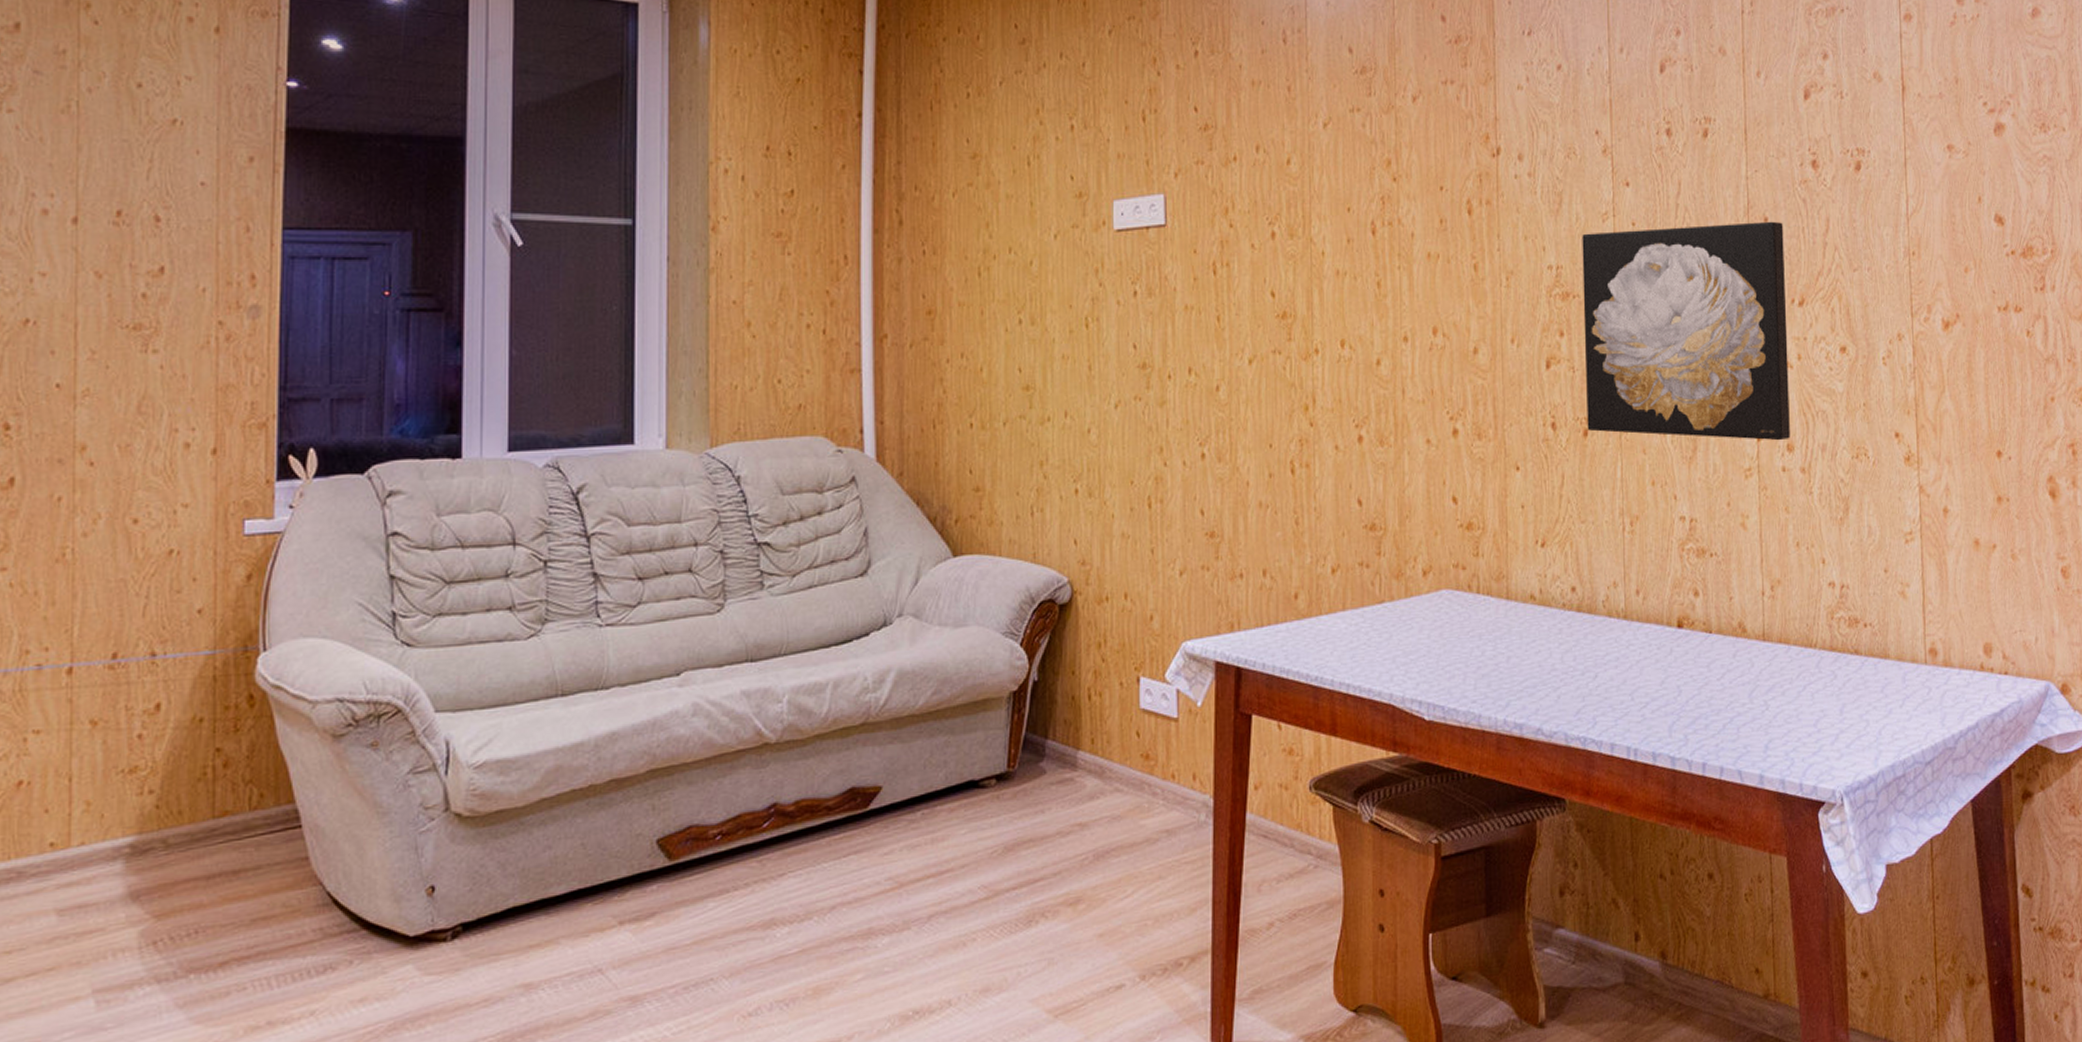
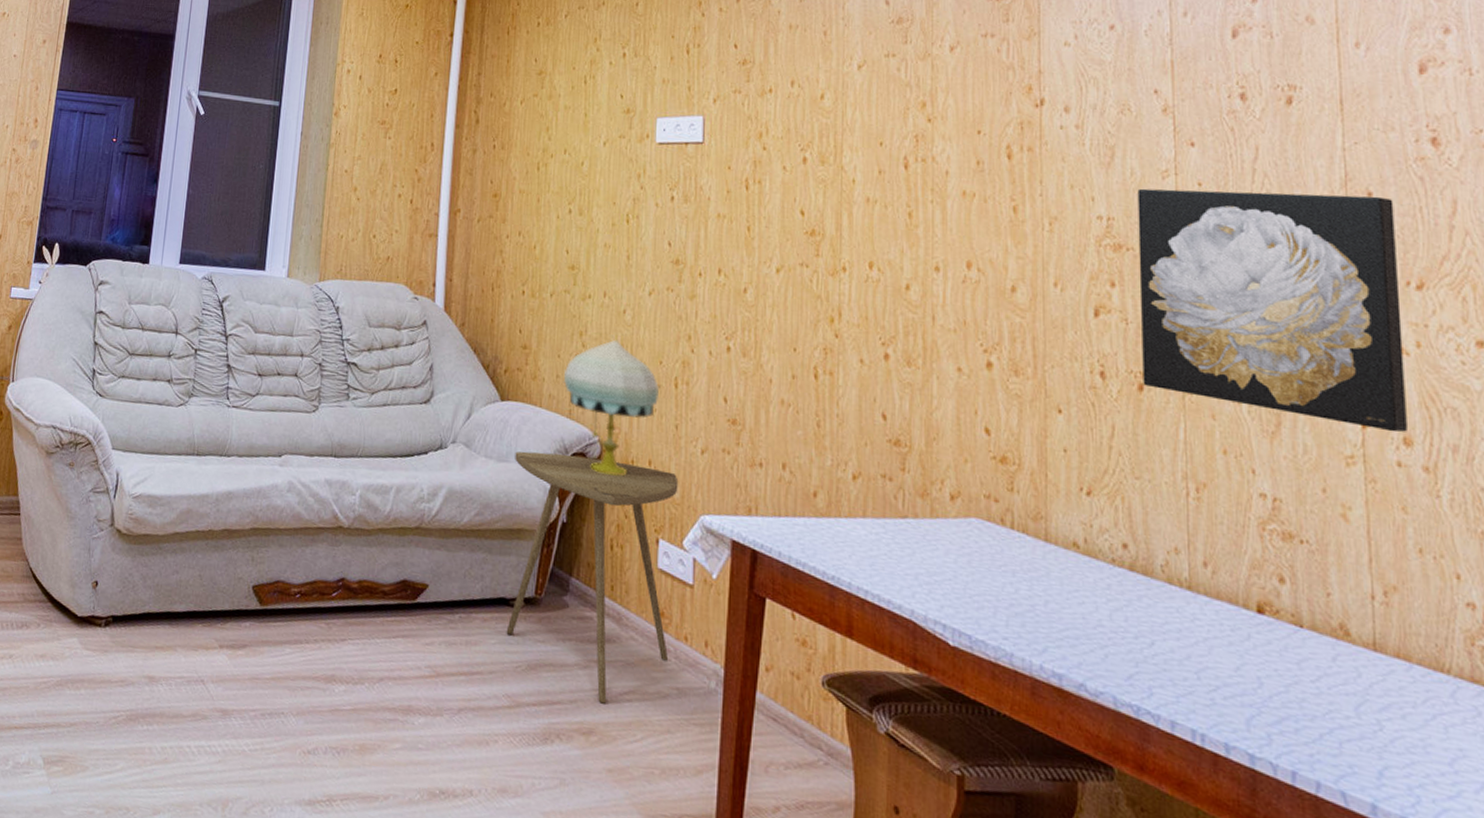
side table: none [974,601,1158,868] -> present [506,451,679,704]
table lamp: none [1024,464,1133,618] -> present [563,339,660,476]

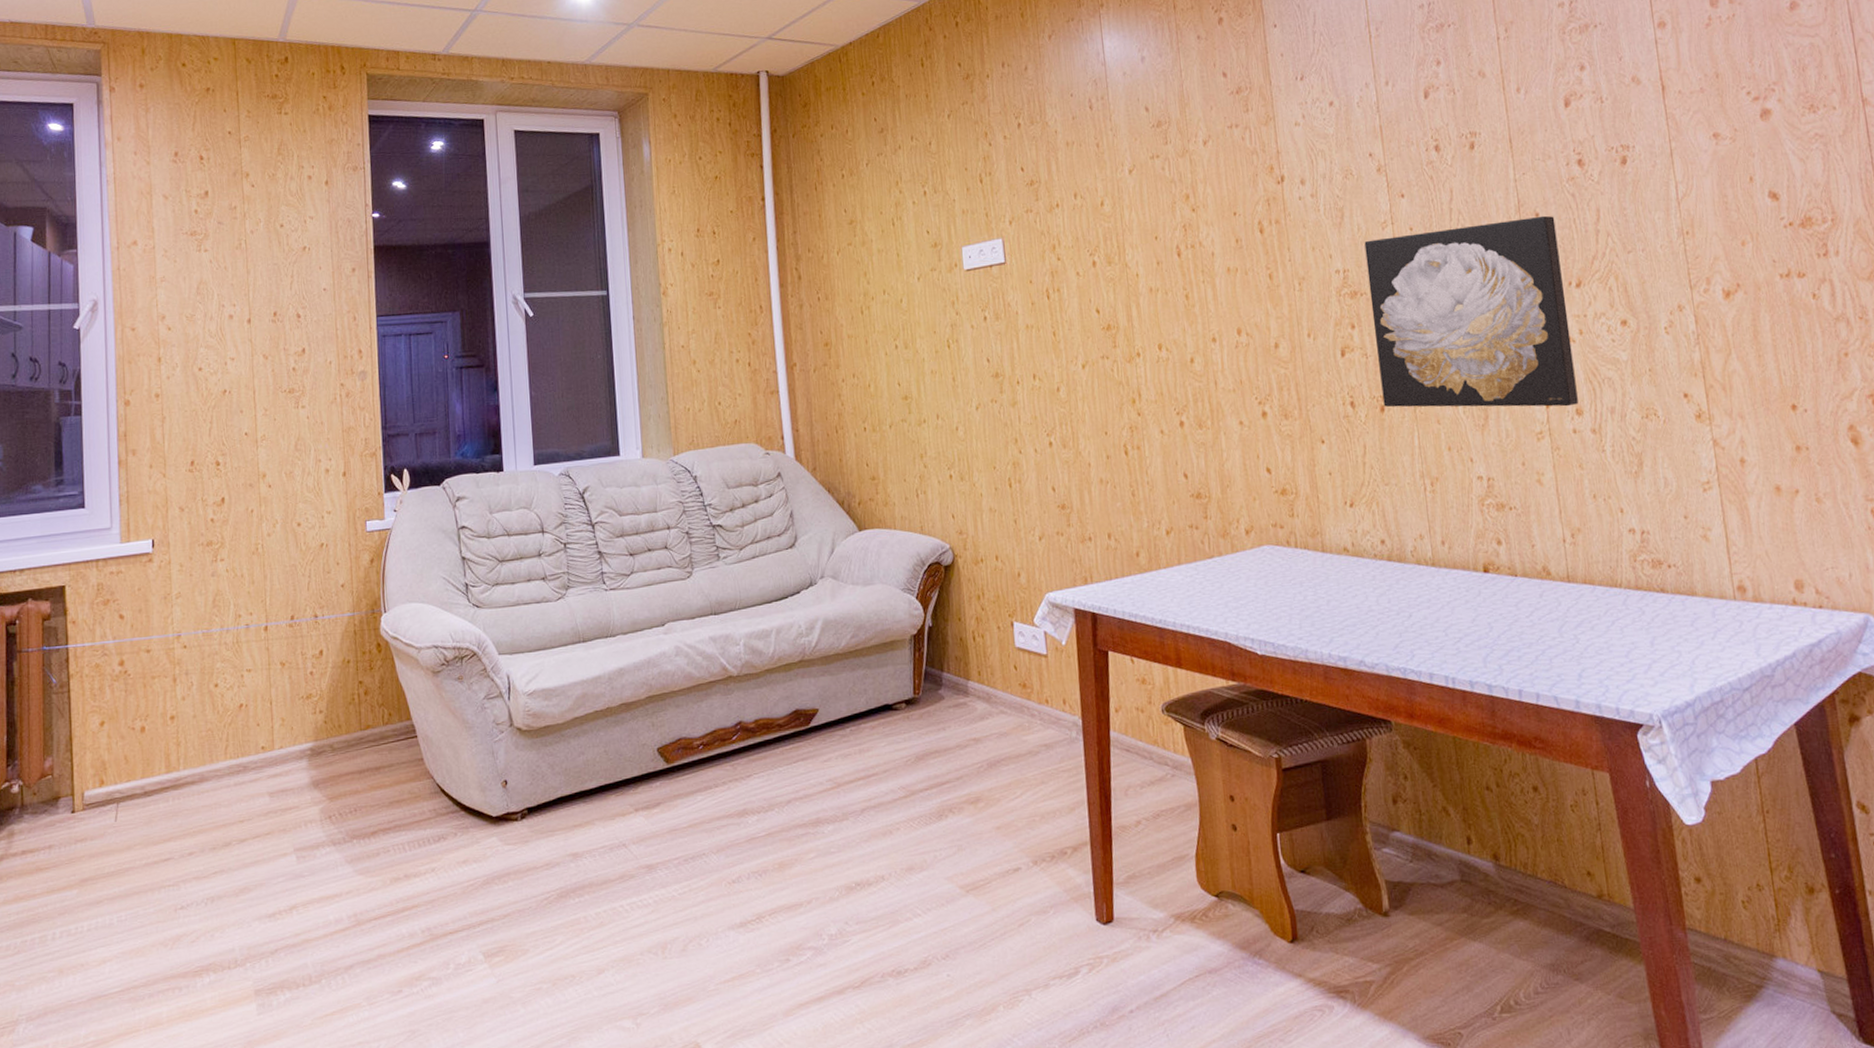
side table: present [506,451,679,704] -> none [878,562,1035,774]
table lamp: present [563,339,660,476] -> none [911,455,997,576]

